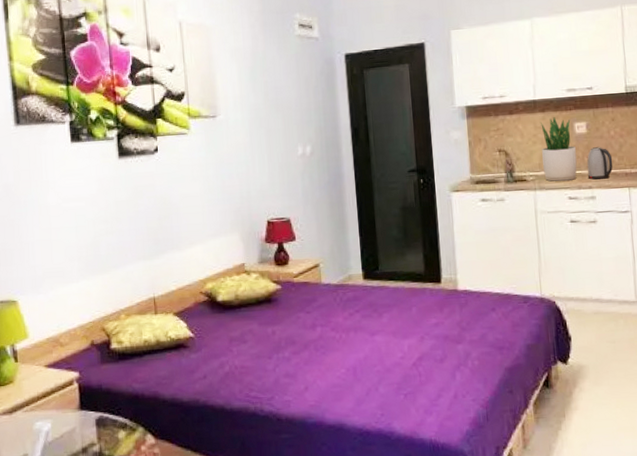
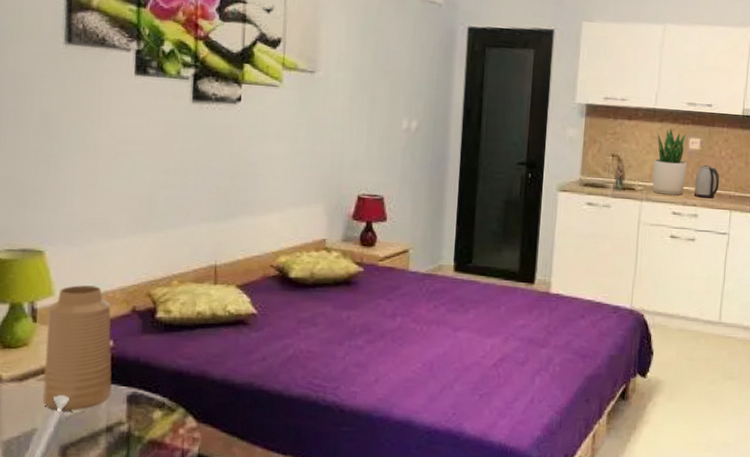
vase: none [26,326,83,437] -> present [42,285,112,411]

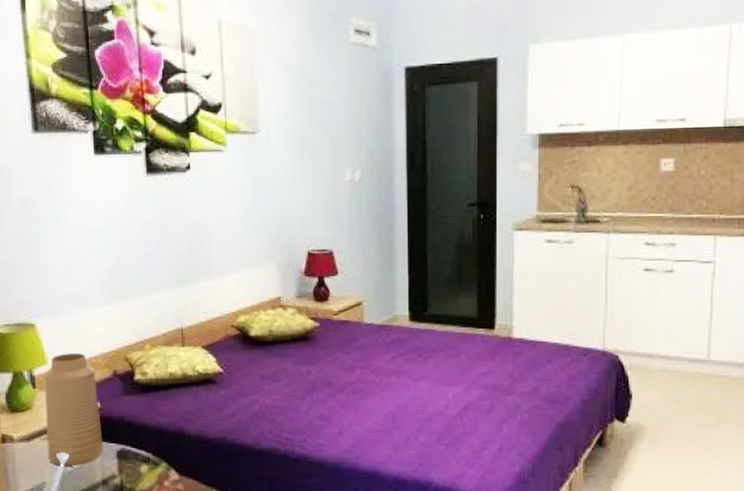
planter: present [652,129,687,195] -> none [619,151,659,224]
kettle: present [693,165,720,199] -> none [669,187,700,224]

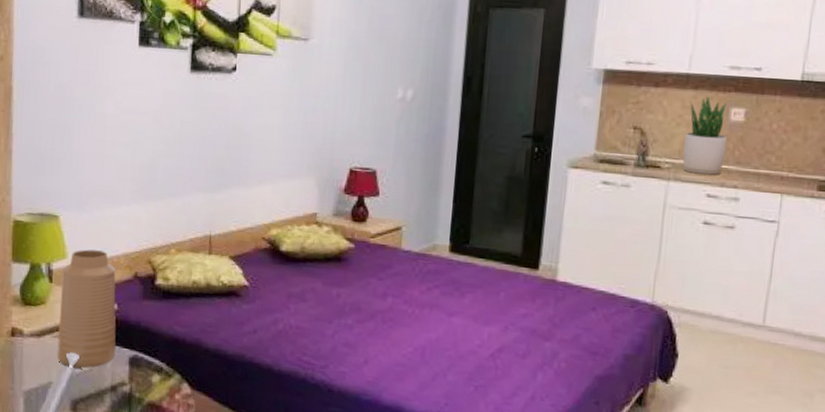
planter: none [619,151,659,224] -> present [682,97,728,175]

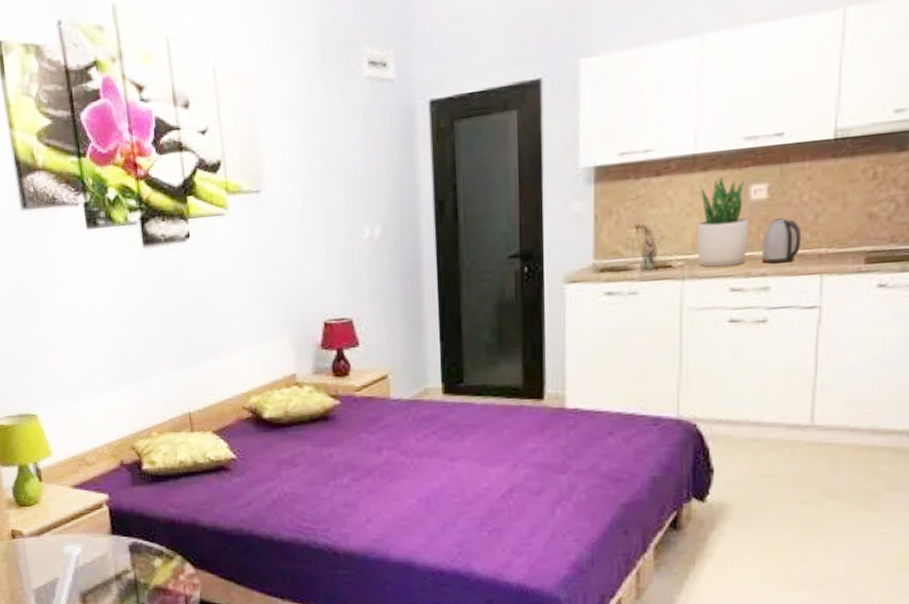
vase: present [57,249,117,369] -> none [50,443,115,562]
kettle: none [734,139,769,180] -> present [761,217,802,264]

